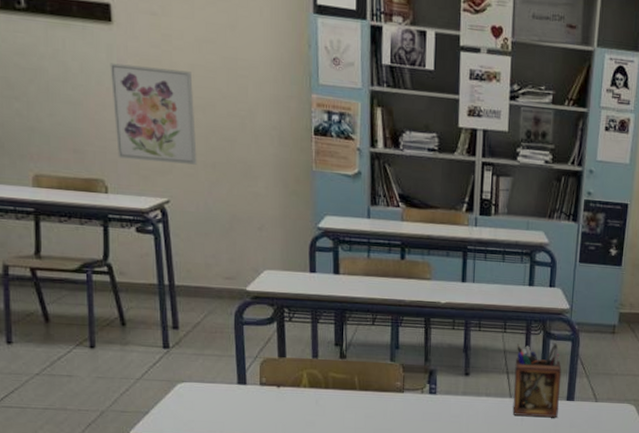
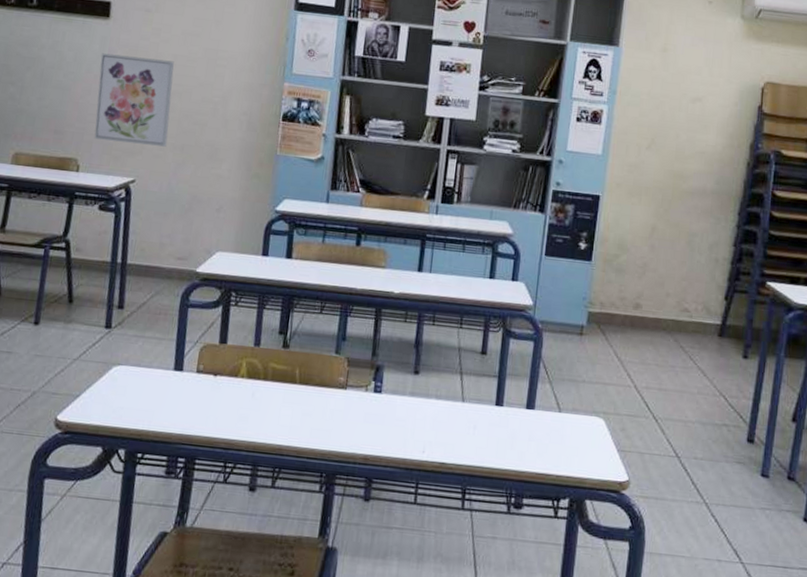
desk organizer: present [512,343,562,417] -> none [464,341,522,428]

